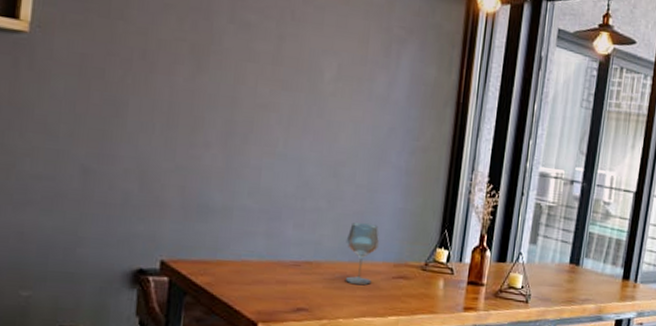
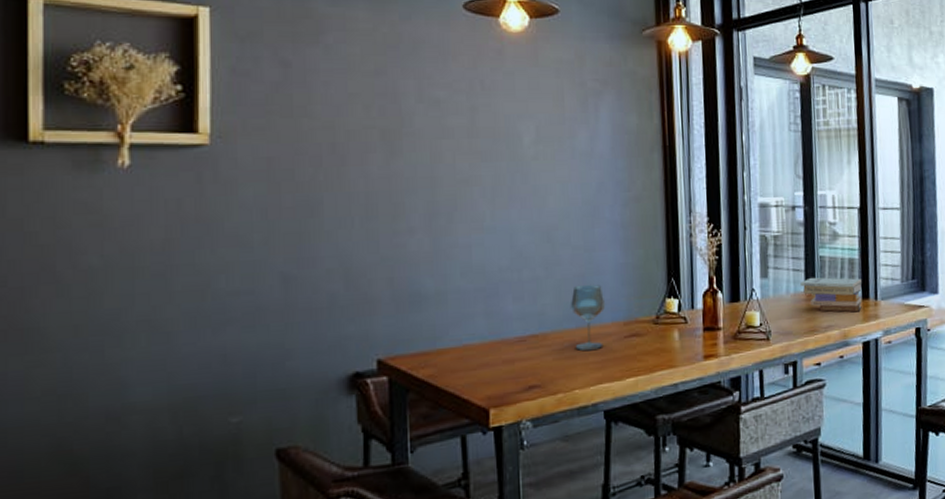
books: none [566,250,626,291] -> present [800,277,863,313]

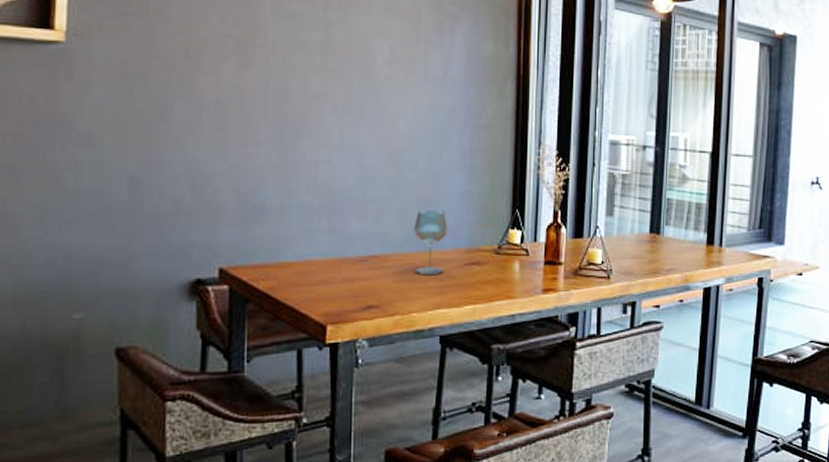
books: present [800,277,863,313] -> none [645,219,708,257]

